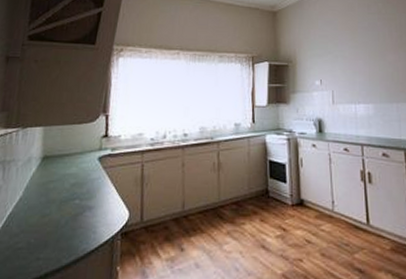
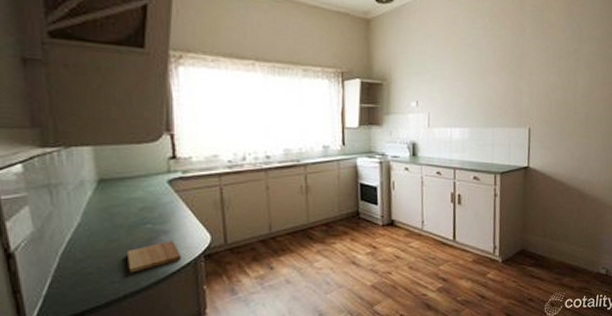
cutting board: none [53,217,101,250] -> present [126,241,181,273]

